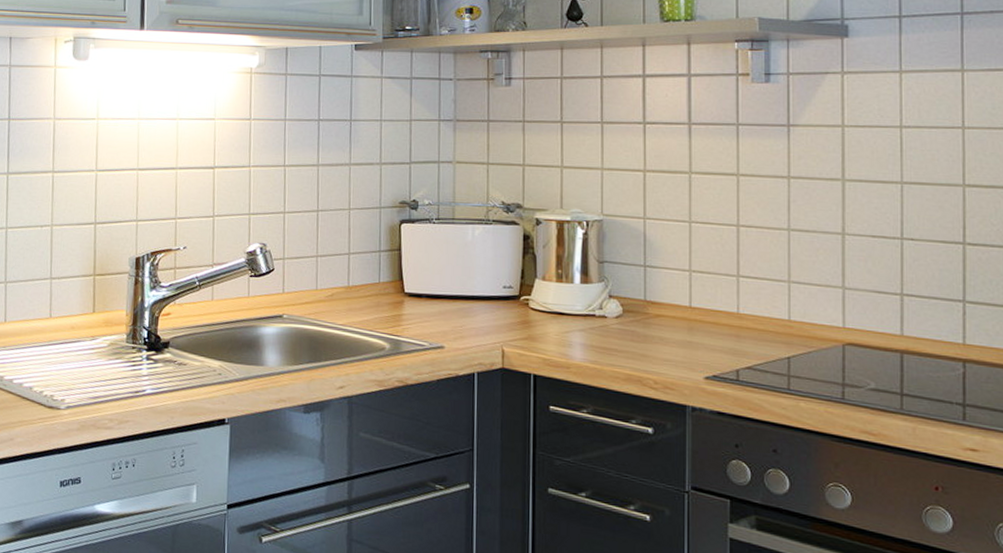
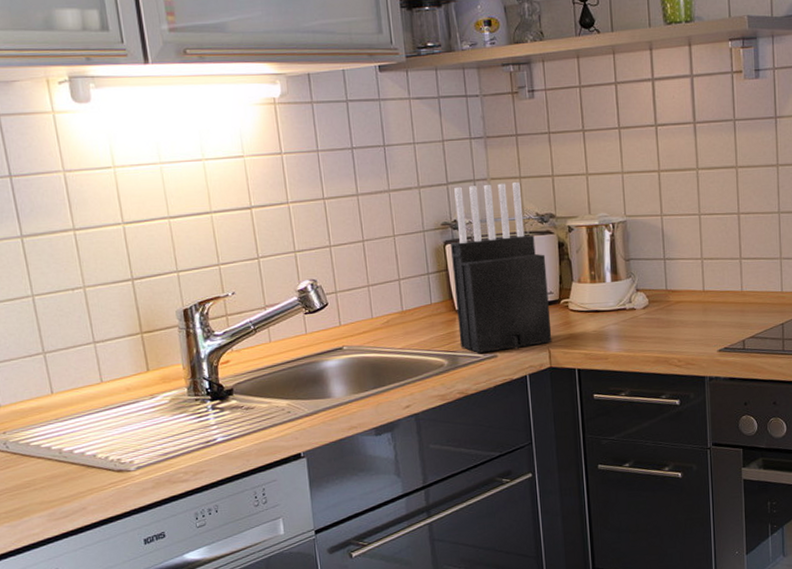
knife block: none [405,167,508,343] -> present [450,182,552,353]

